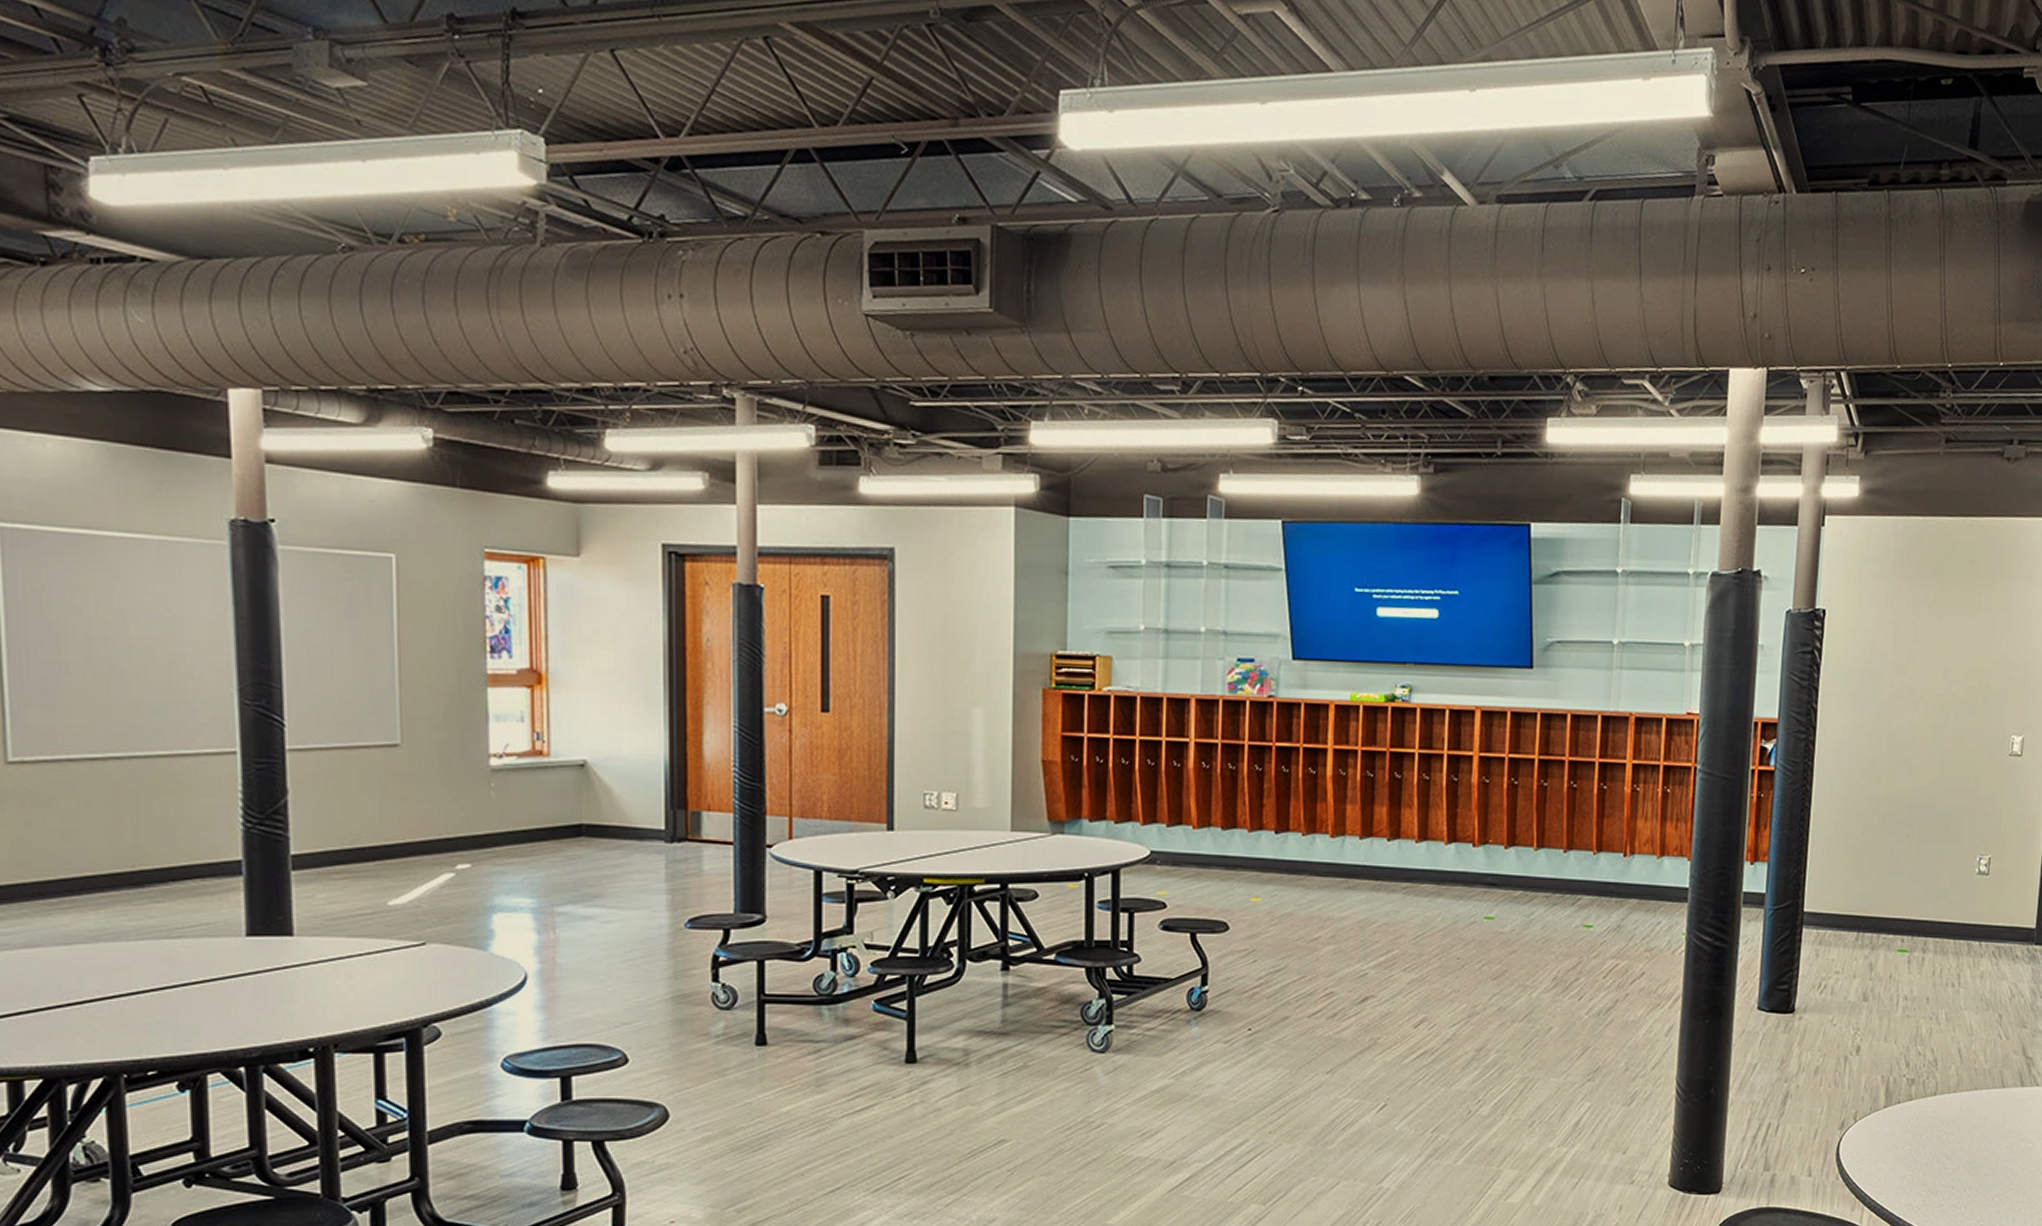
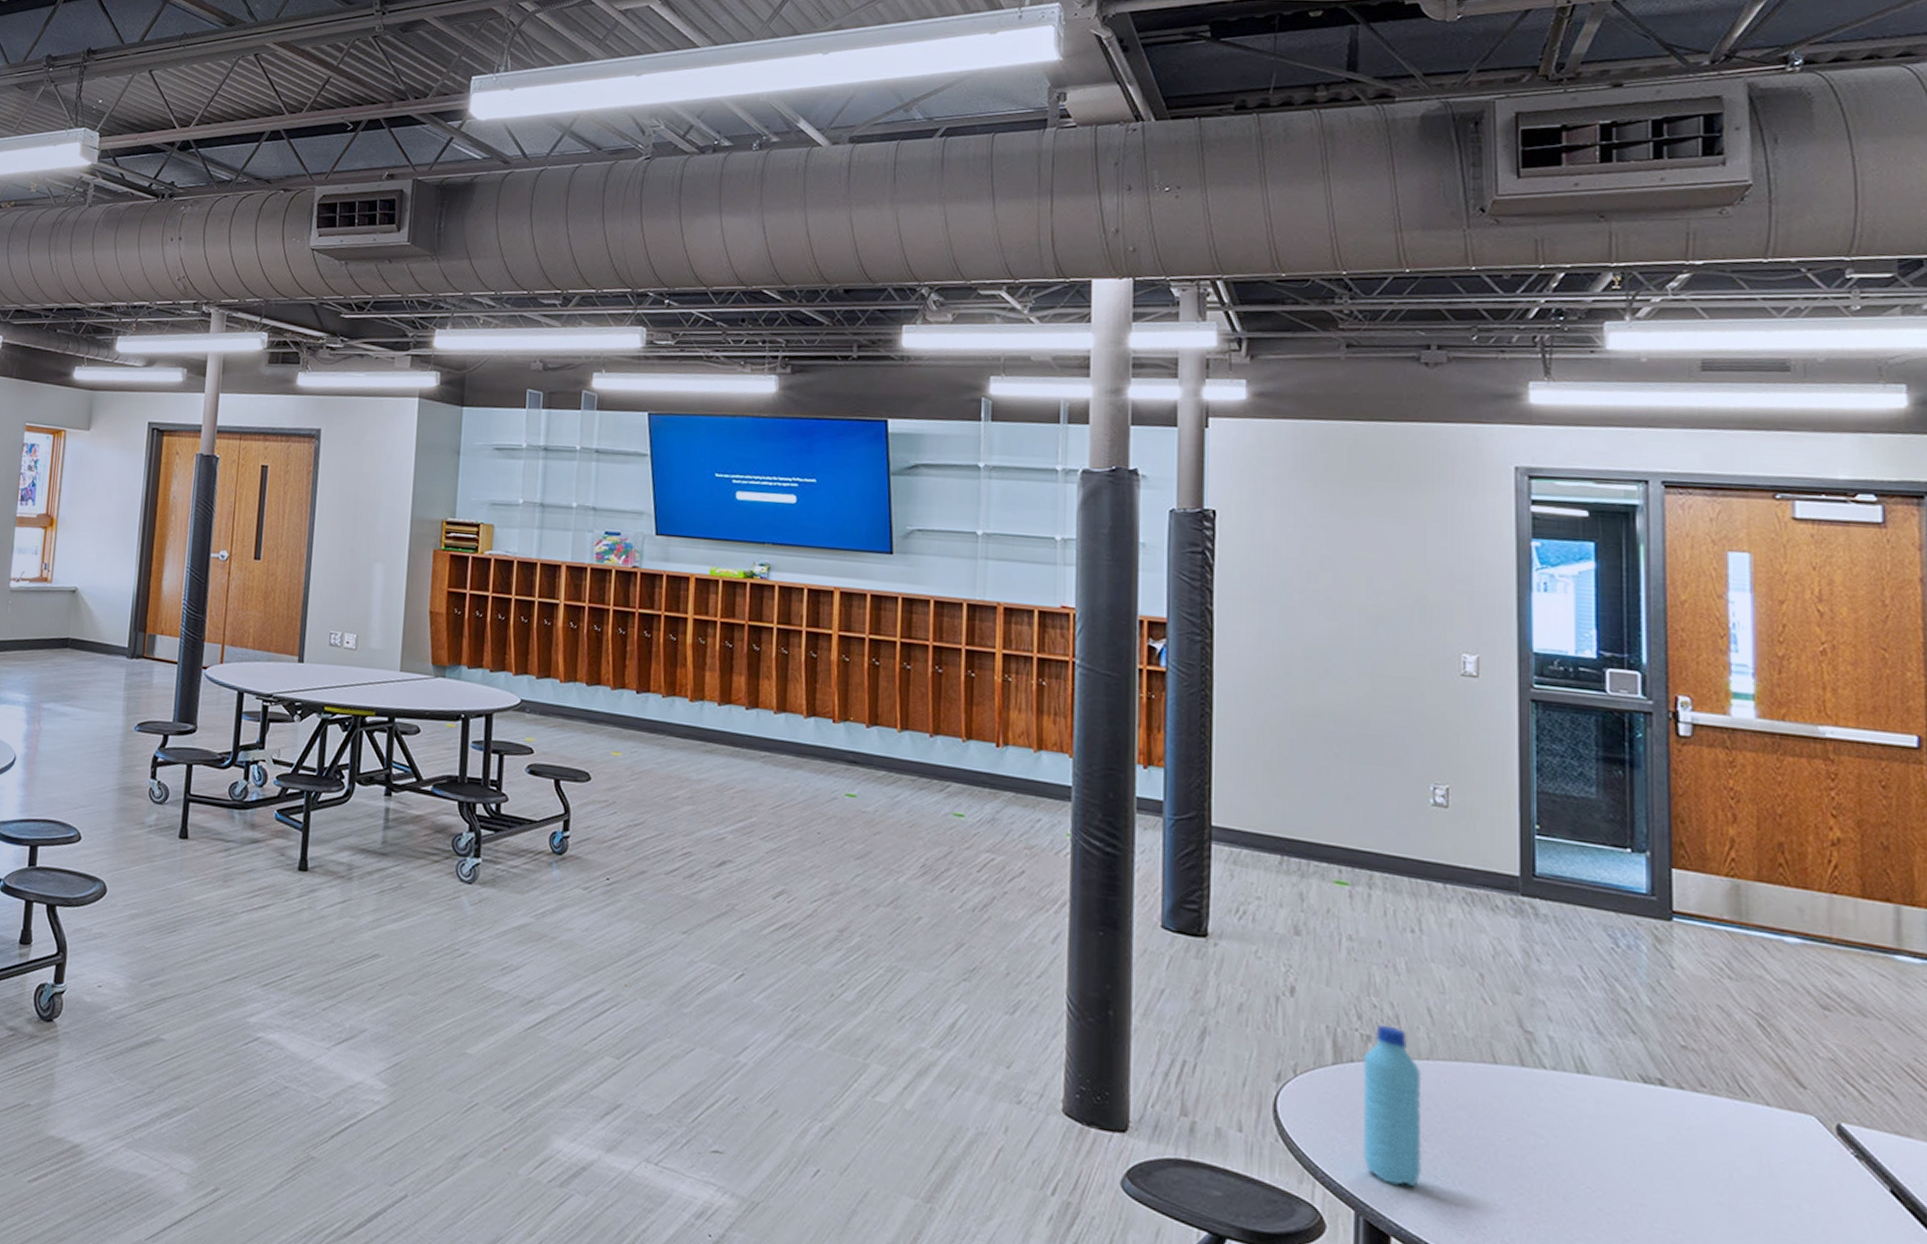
water bottle: none [1900,1068,1950,1199] -> present [1362,1024,1422,1188]

